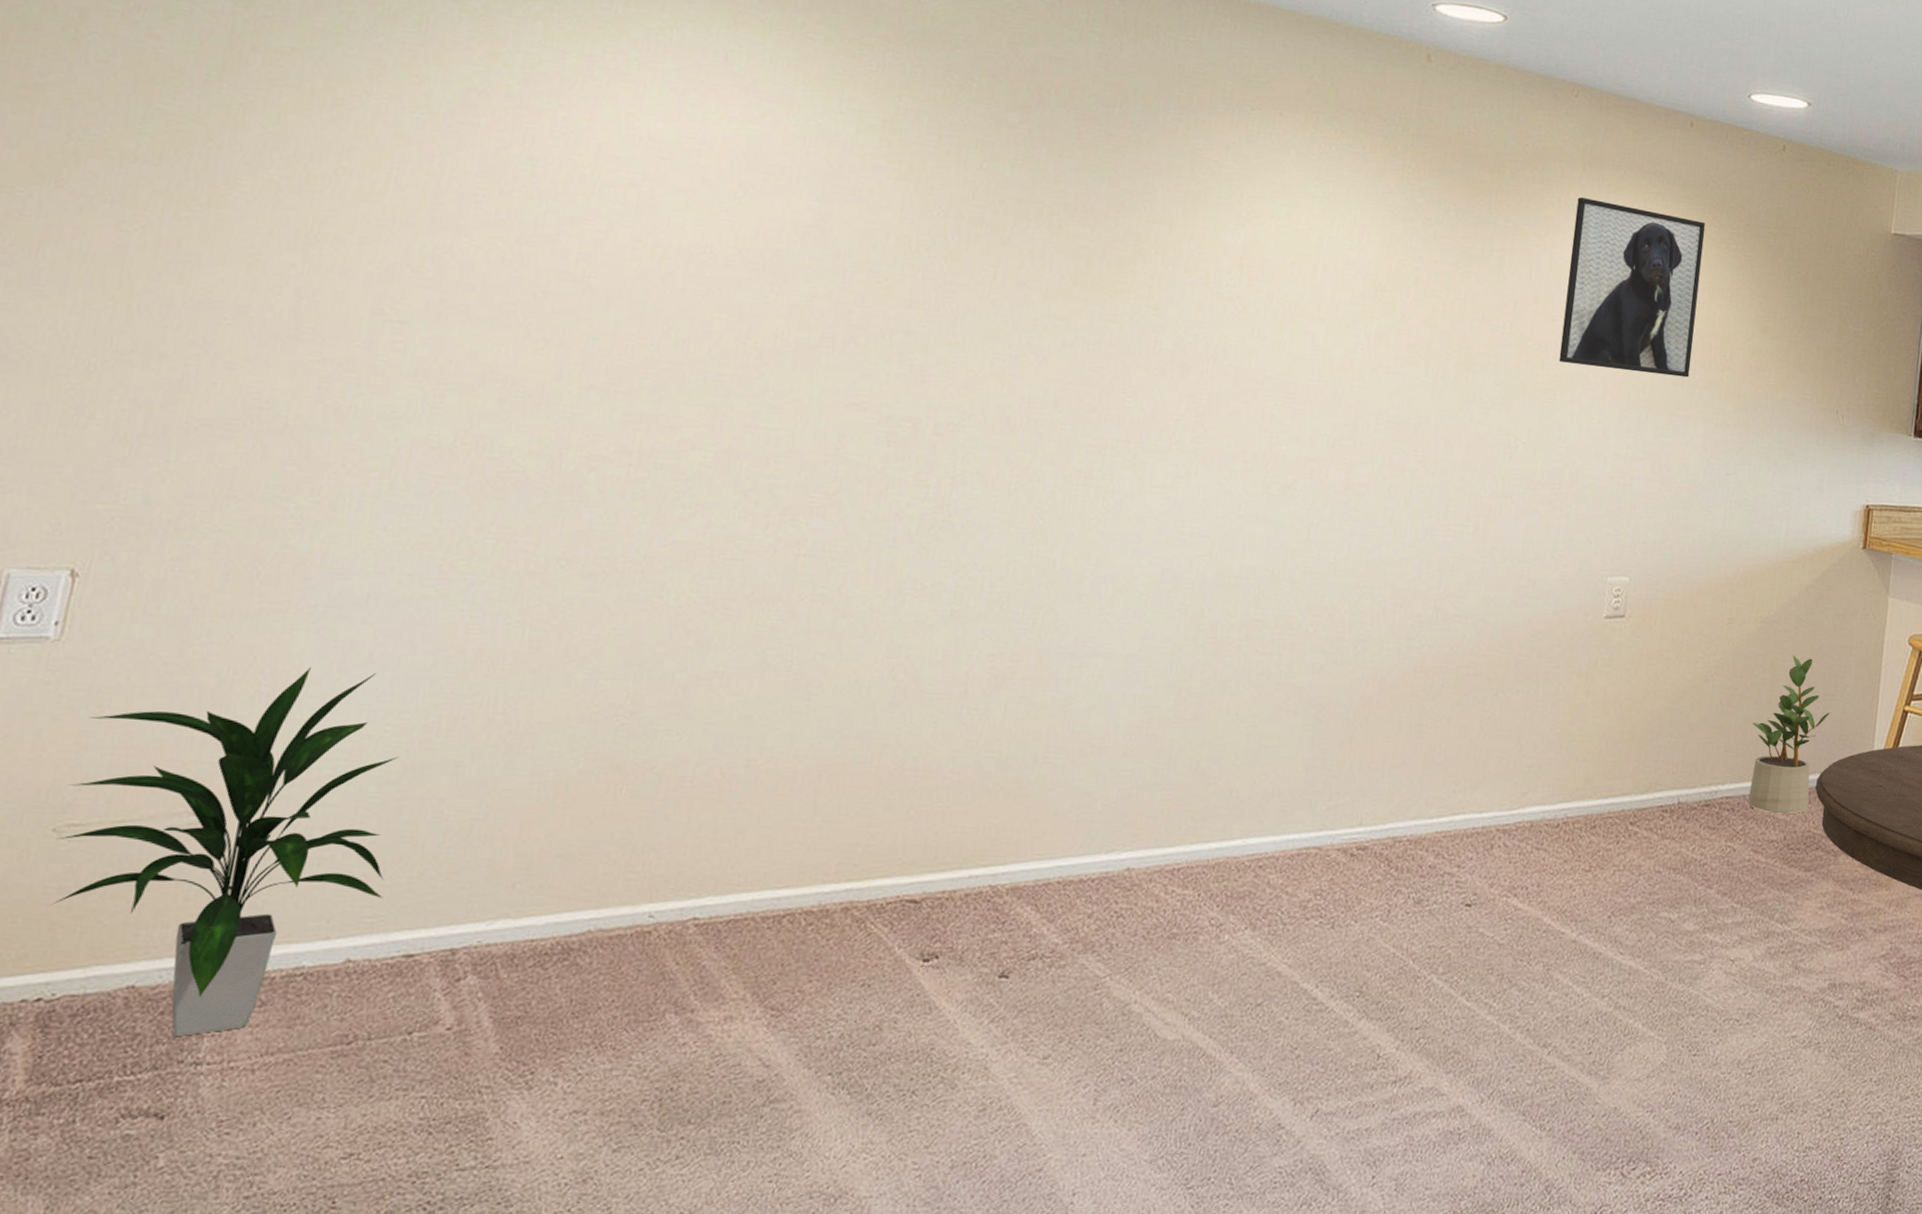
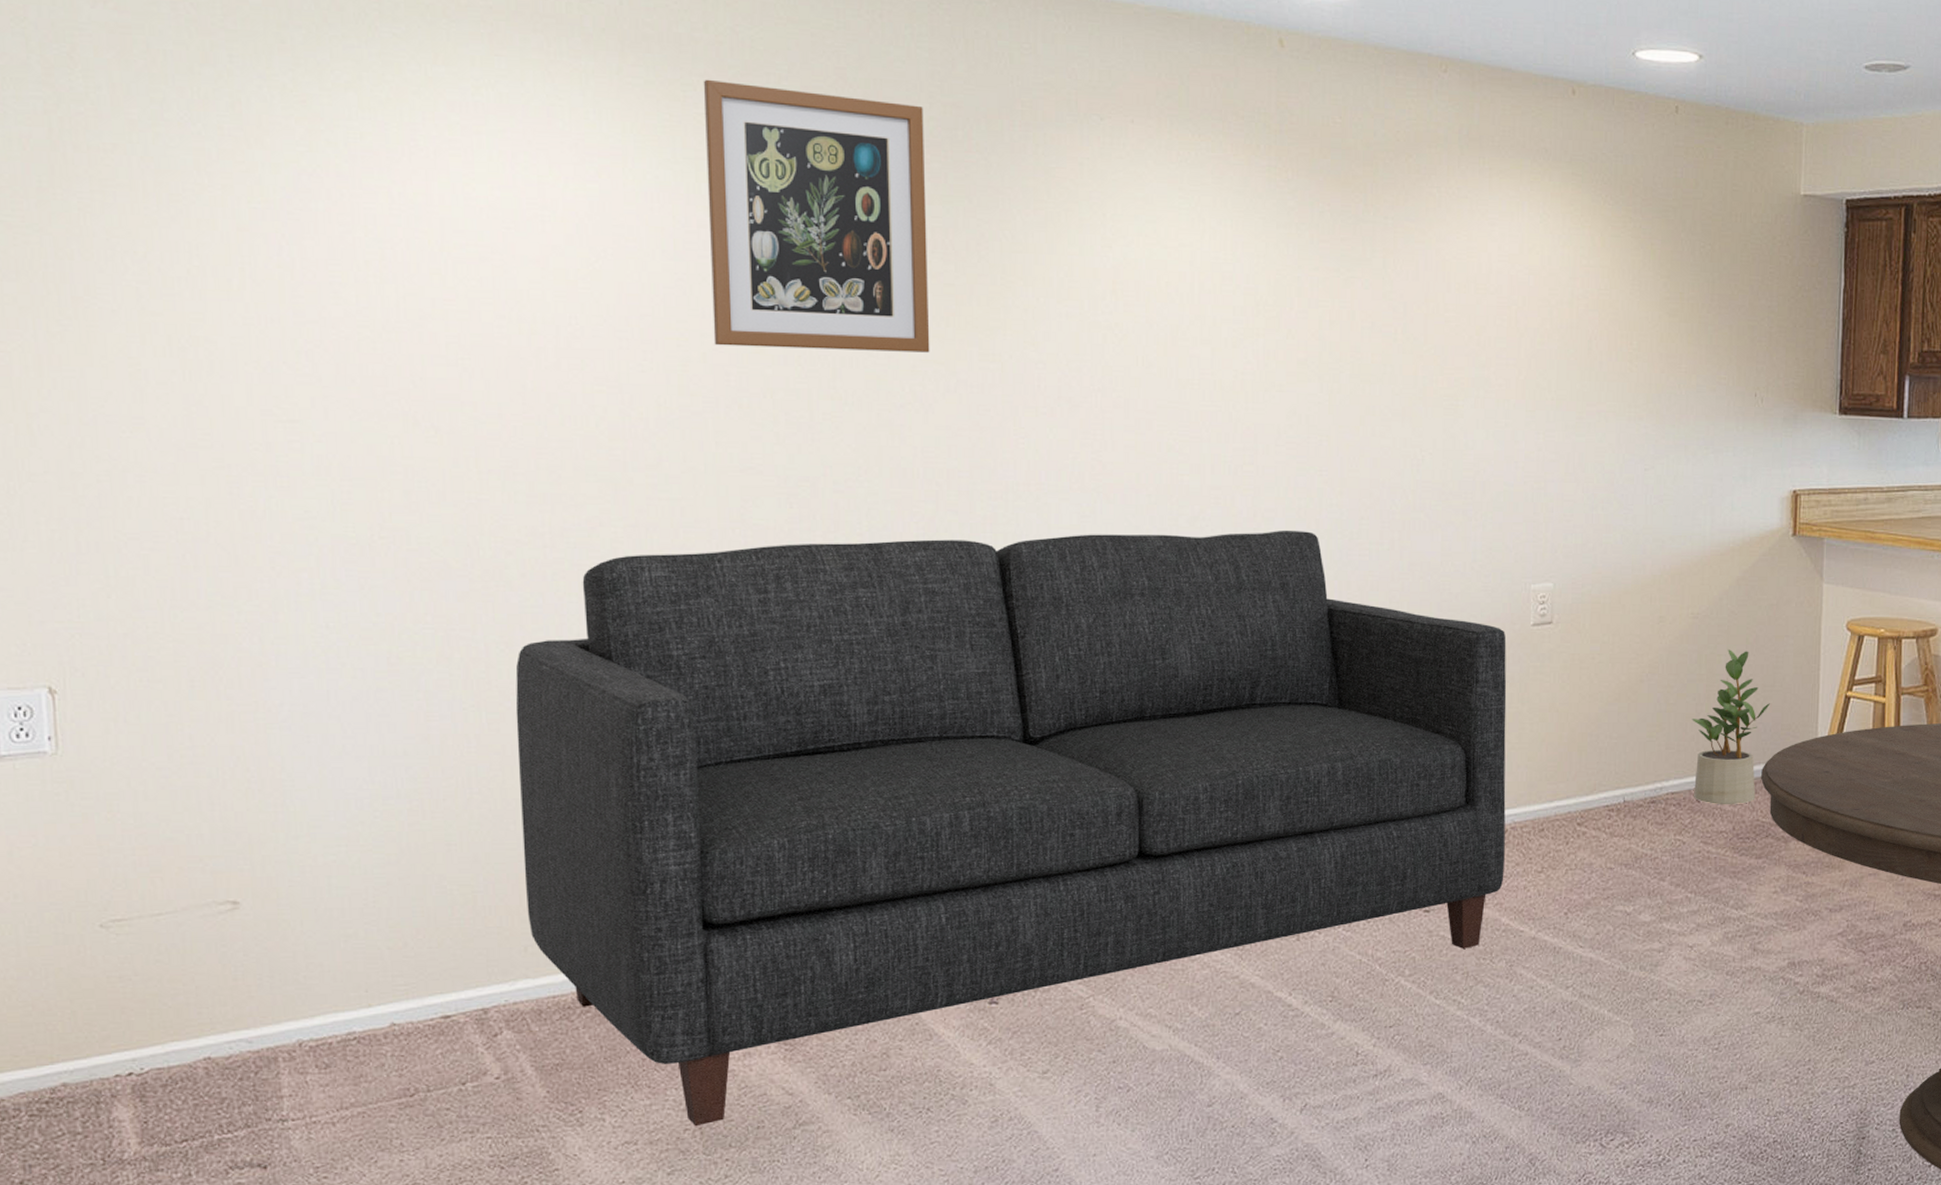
indoor plant: present [50,667,399,1036] -> none [103,763,410,1098]
sofa: none [522,480,1578,1098] -> present [515,529,1507,1127]
wall art: none [842,41,1086,308] -> present [703,79,930,353]
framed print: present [1558,196,1706,378] -> none [1457,184,1599,371]

